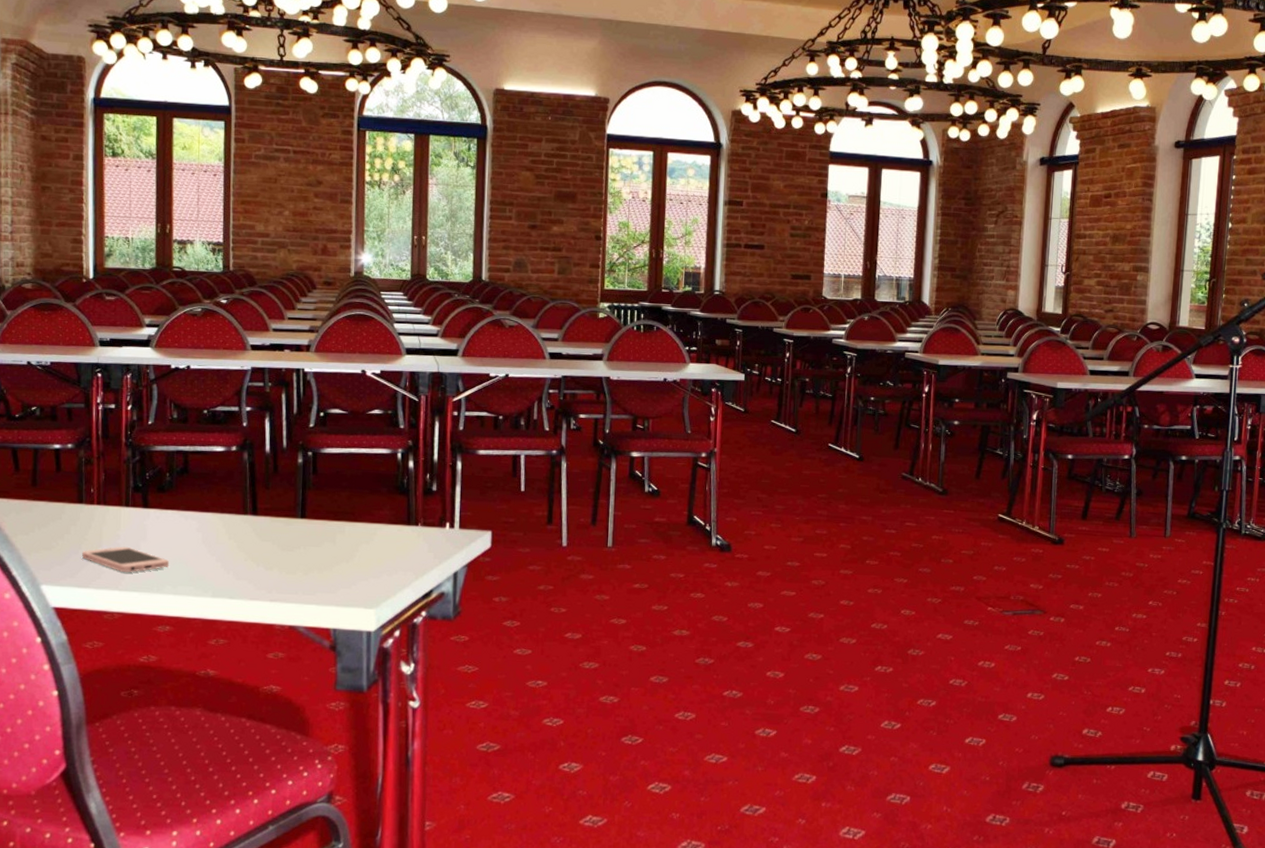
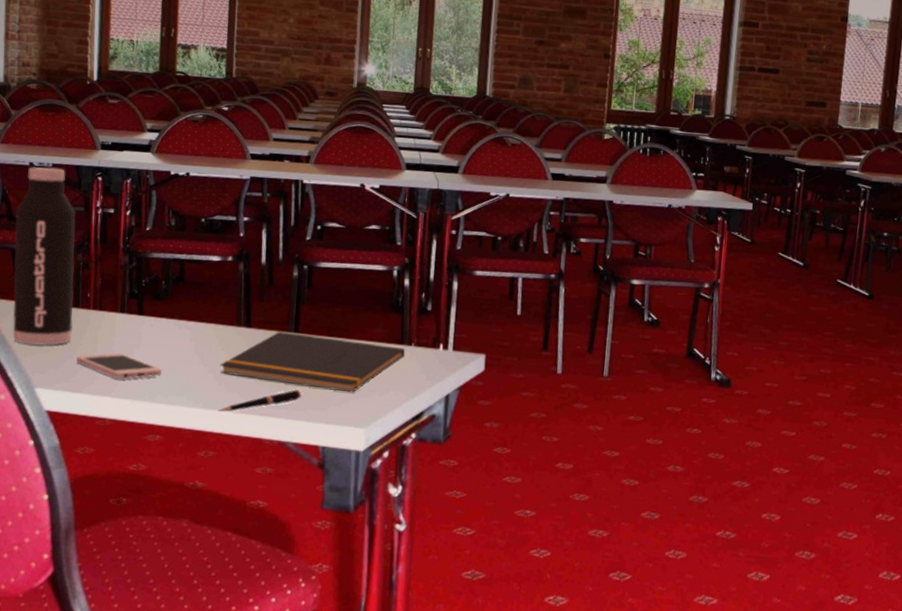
water bottle: none [14,365,78,543] -> present [12,167,76,346]
pen: none [227,574,311,600] -> present [218,389,302,412]
notepad: none [228,518,413,575] -> present [220,331,406,393]

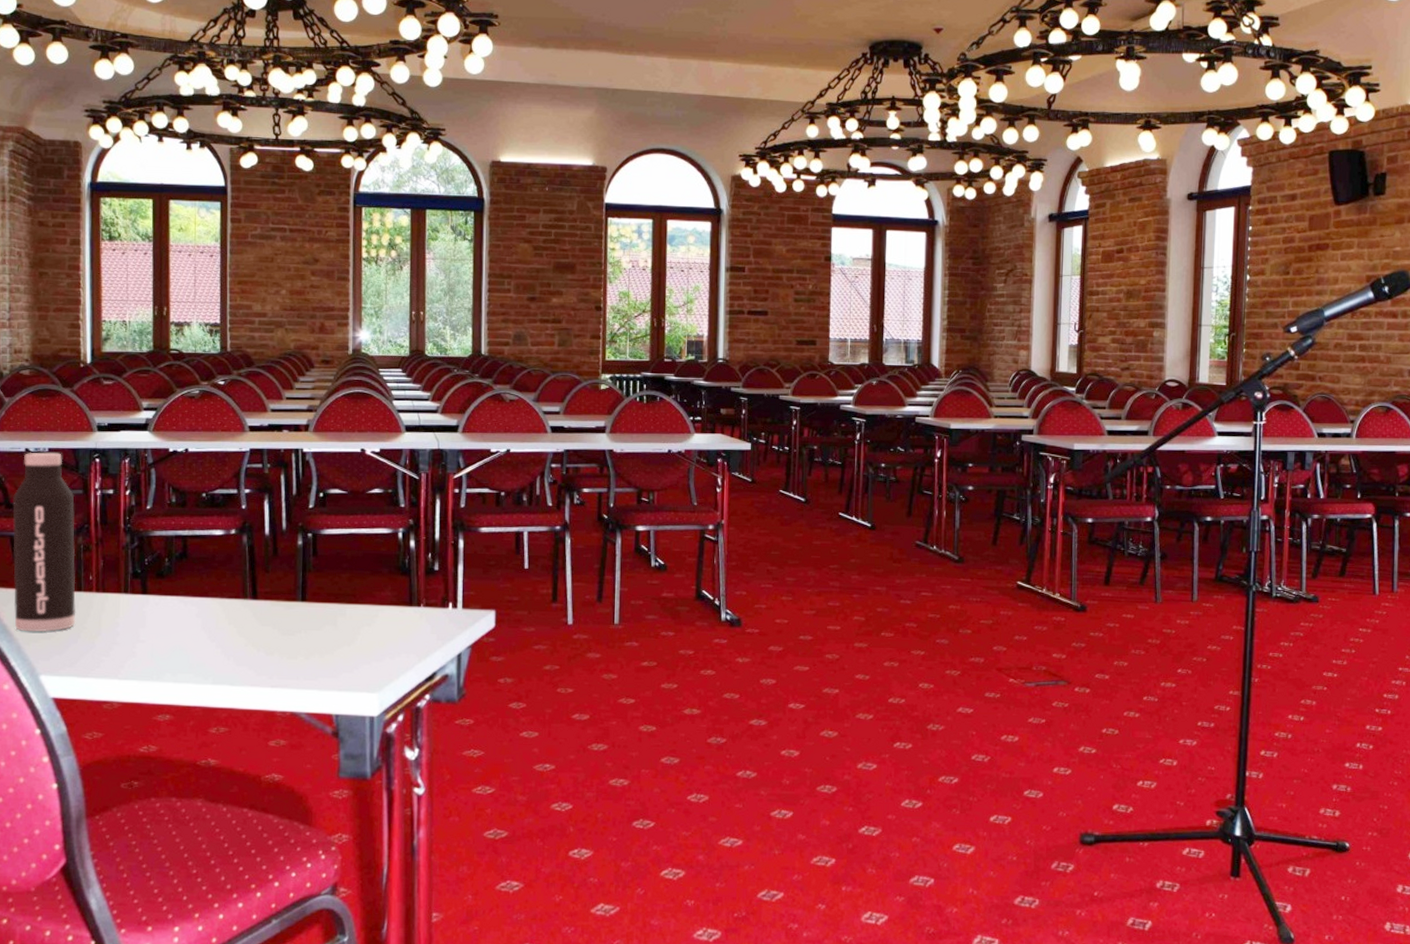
smartphone: present [77,352,162,380] -> none [81,634,169,661]
pen: present [218,389,302,412] -> none [228,659,312,687]
notepad: present [220,331,406,393] -> none [228,601,415,658]

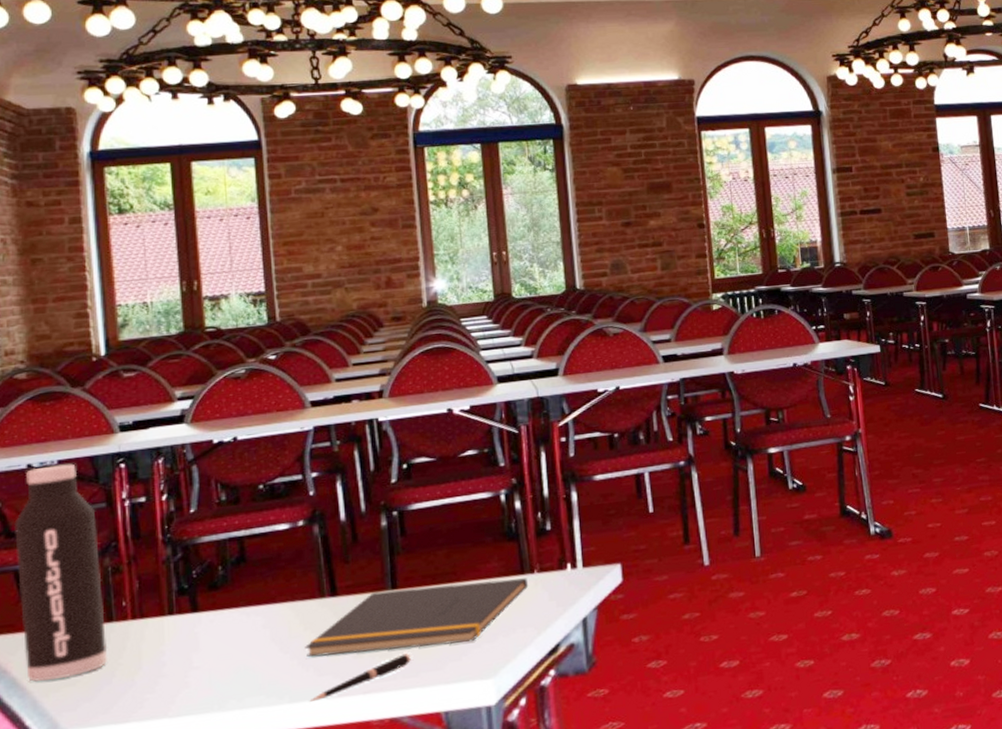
notepad: none [228,601,415,658] -> present [305,578,529,657]
pen: none [228,659,312,687] -> present [309,653,411,703]

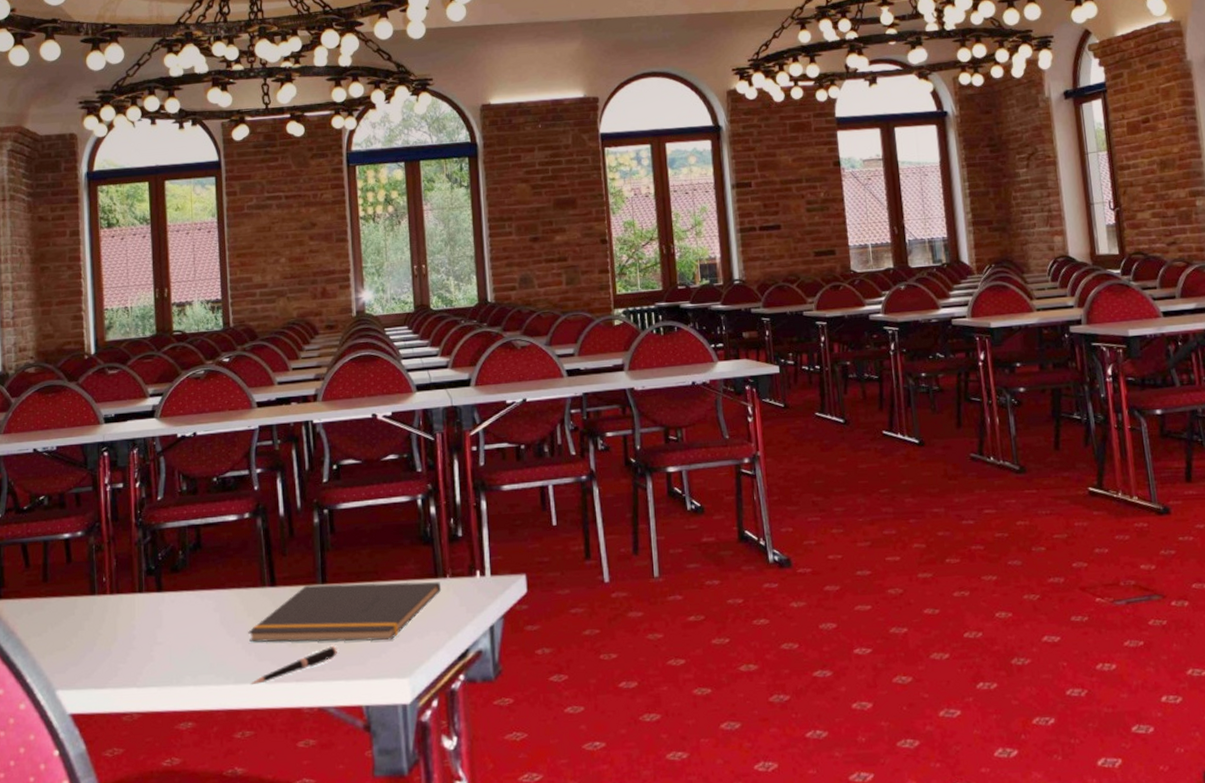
water bottle: present [14,463,108,682] -> none [22,450,91,644]

